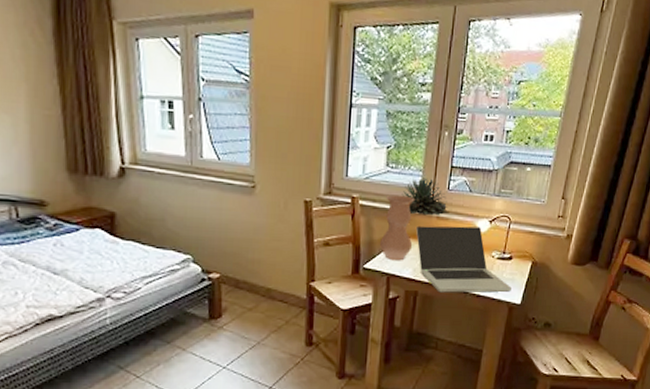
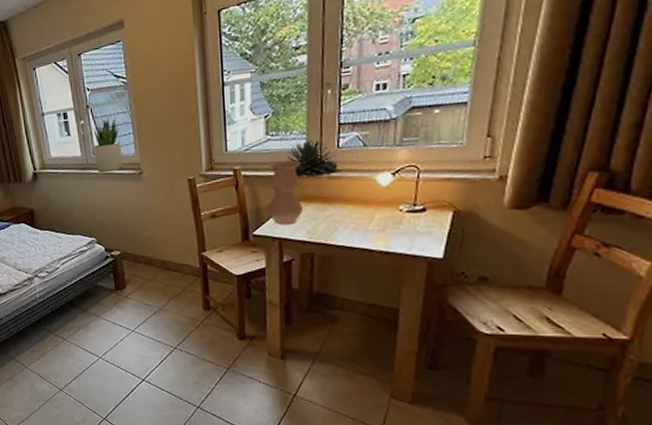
planter: none [201,115,236,181] -> present [92,116,123,173]
laptop: present [416,225,511,293] -> none [306,181,429,253]

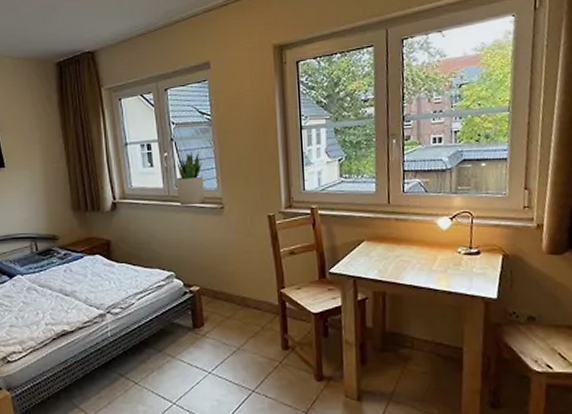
vase: present [268,160,304,225] -> none [343,202,375,264]
succulent plant: present [286,139,340,178] -> none [358,183,406,219]

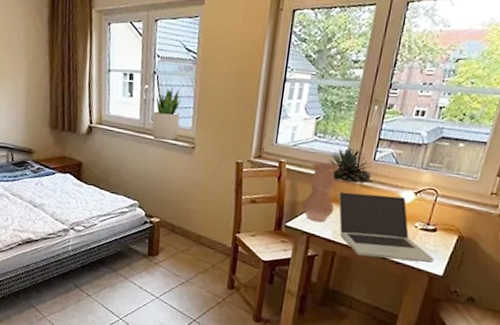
vase: none [343,202,375,264] -> present [303,161,340,223]
succulent plant: none [358,183,406,219] -> present [327,148,373,185]
laptop: none [377,225,485,292] -> present [338,191,434,263]

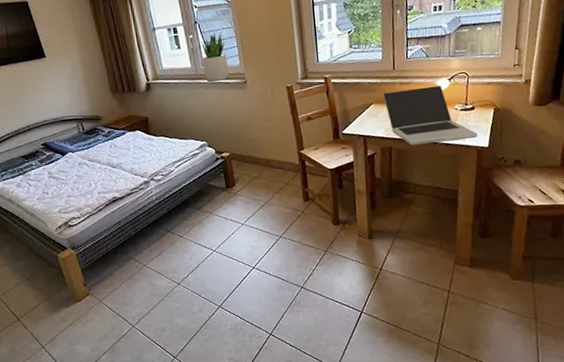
vase: present [303,161,340,223] -> none [353,69,382,125]
succulent plant: present [327,148,373,185] -> none [366,51,409,84]

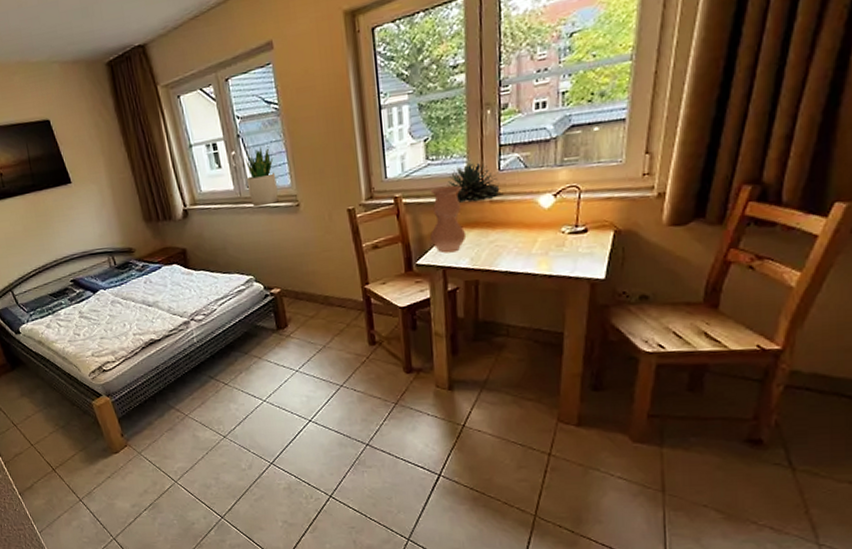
vase: none [353,69,382,125] -> present [430,185,467,253]
succulent plant: none [366,51,409,84] -> present [447,162,502,203]
laptop: present [383,86,478,146] -> none [468,203,591,279]

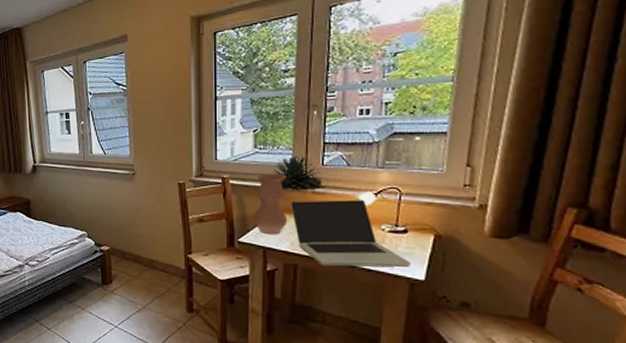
planter: present [244,146,279,207] -> none [91,119,117,171]
laptop: none [468,203,591,279] -> present [291,200,411,267]

